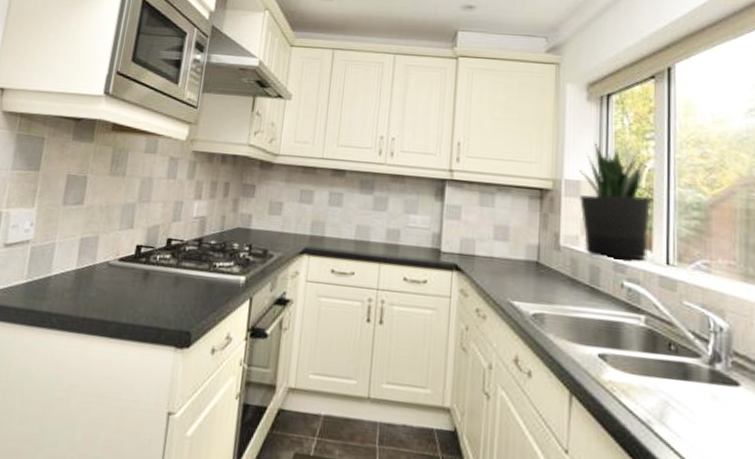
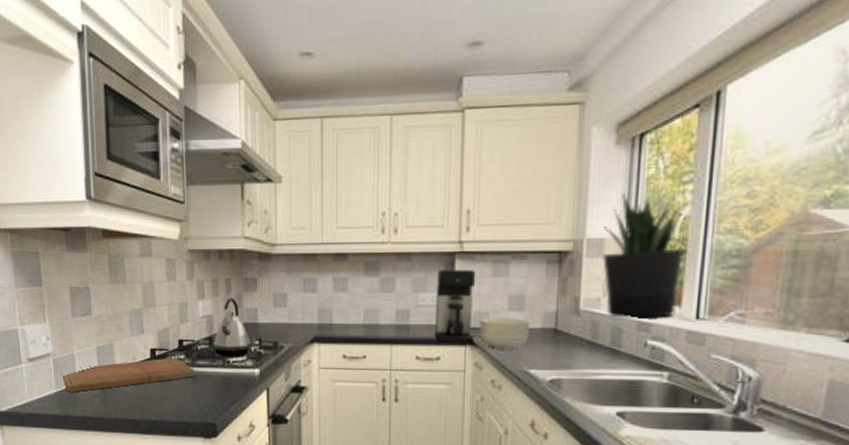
cutting board: none [36,256,179,285] -> present [62,357,195,393]
kettle: none [202,200,241,262] -> present [214,297,251,357]
coffee maker: none [422,194,465,270] -> present [434,270,476,344]
bowl: none [465,244,513,279] -> present [479,317,529,350]

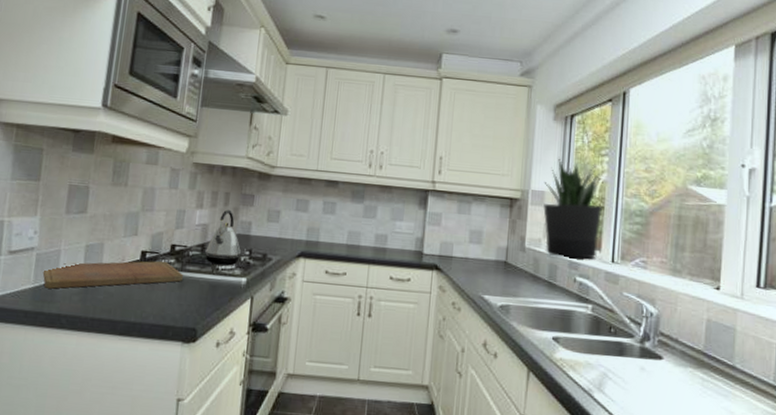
coffee maker: present [434,270,476,344] -> none [406,203,445,270]
bowl: present [479,317,529,350] -> none [444,247,486,277]

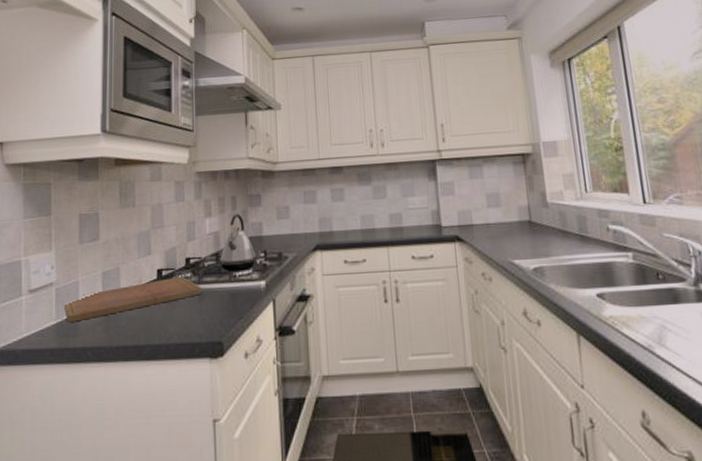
planter: present [542,158,602,260] -> none [553,104,626,208]

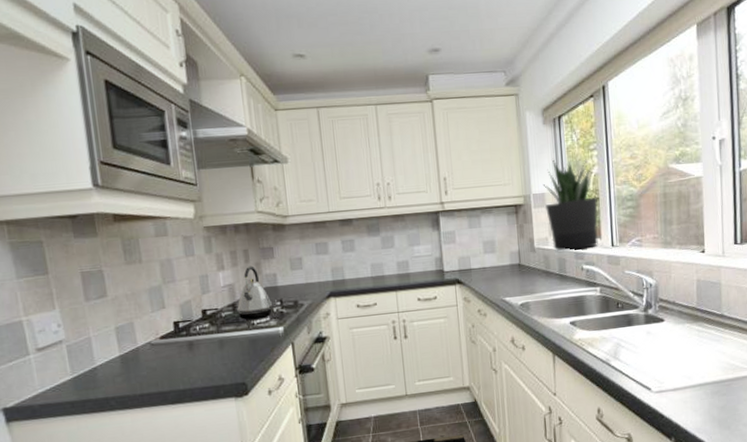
cutting board: present [63,276,201,322] -> none [78,327,221,376]
planter: none [553,104,626,208] -> present [543,159,598,252]

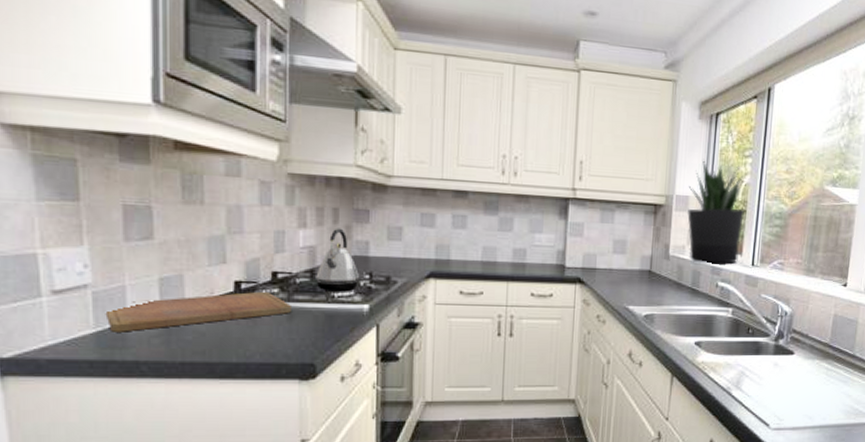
cutting board: none [78,327,221,376] -> present [105,291,291,332]

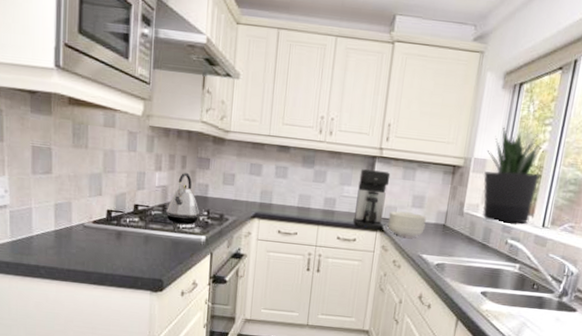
cutting board: present [105,291,291,332] -> none [18,219,147,243]
coffee maker: none [548,213,587,283] -> present [353,169,391,231]
bowl: none [588,259,630,288] -> present [387,211,426,238]

